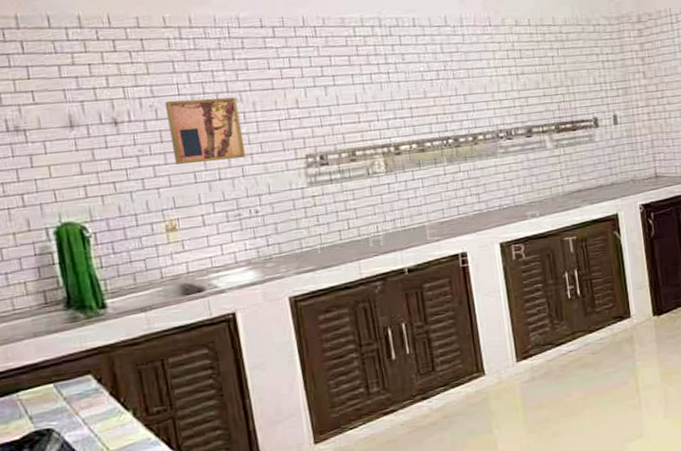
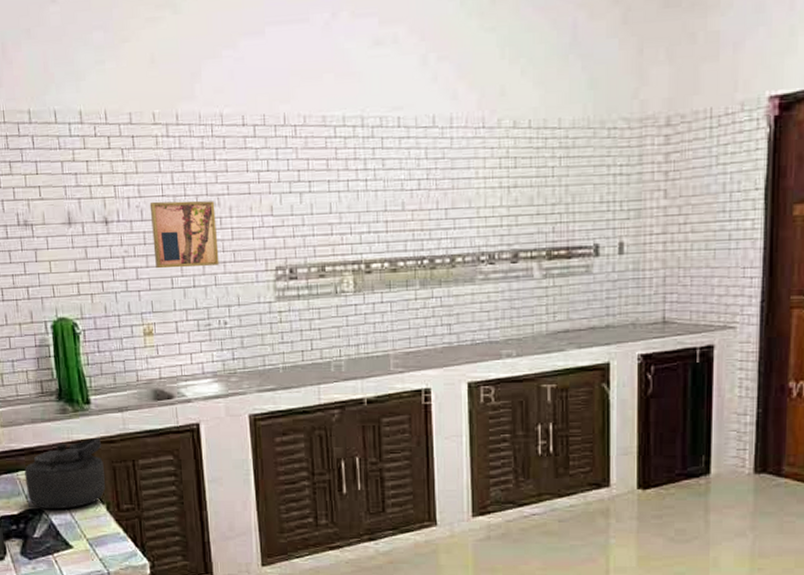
kettle: none [26,342,130,428] -> present [24,438,105,510]

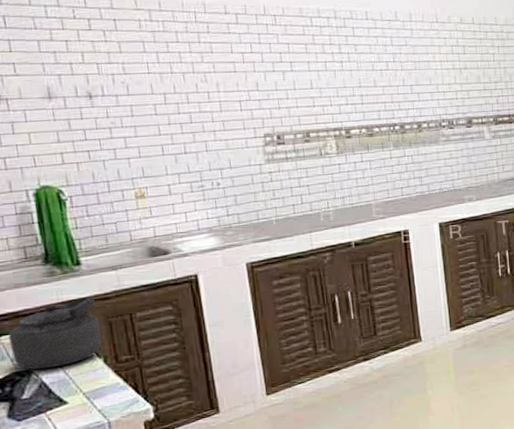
wall art: present [149,200,219,269] -> none [135,77,209,138]

